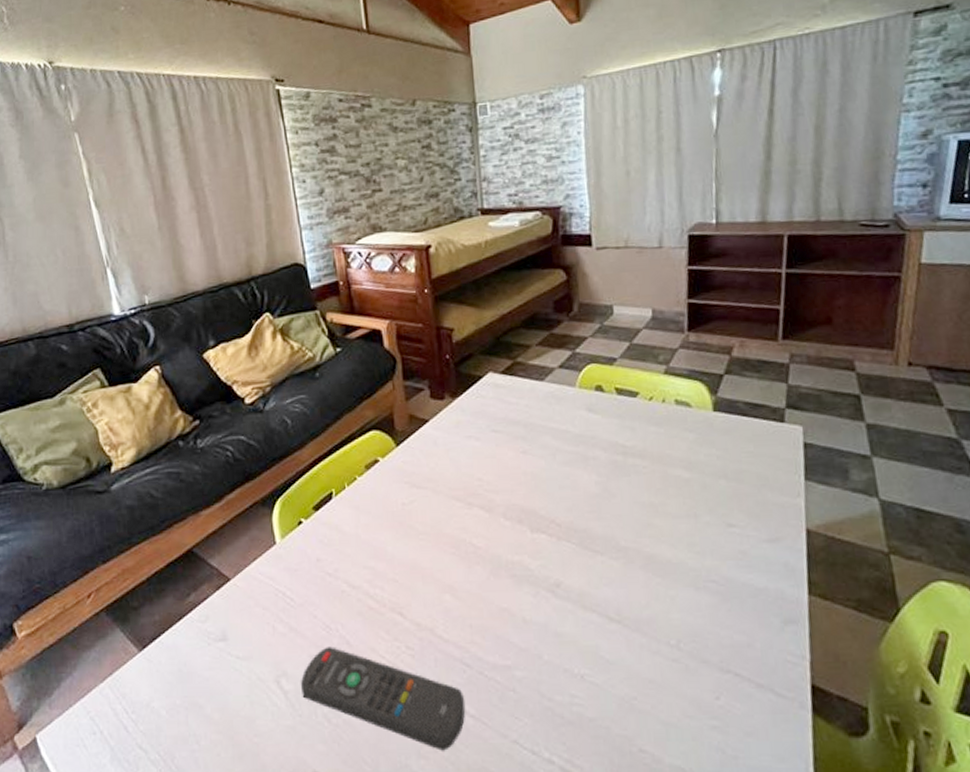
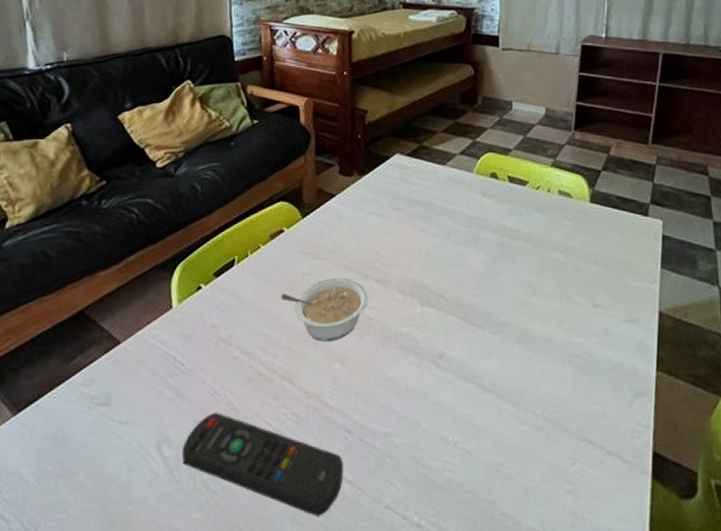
legume: none [382,507,475,573] -> present [280,278,369,341]

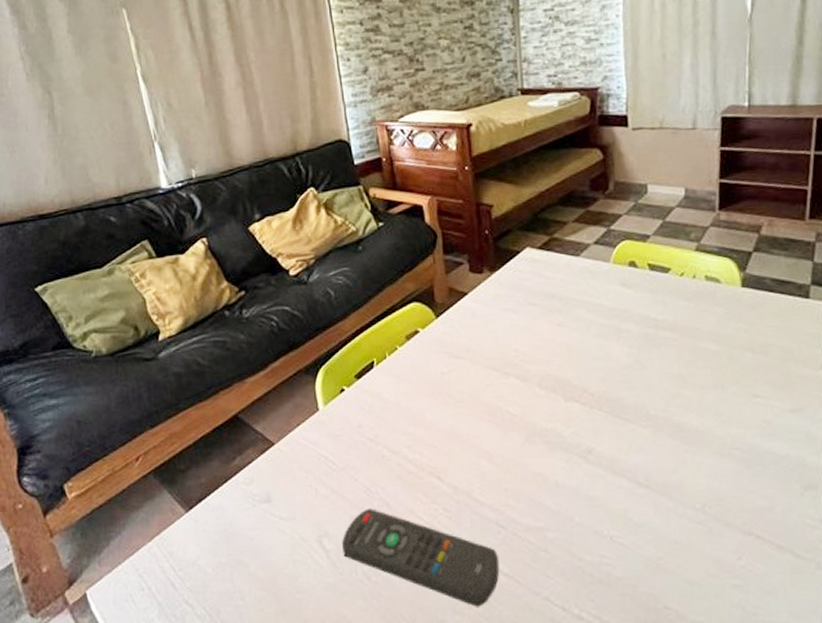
legume: present [280,278,369,341] -> none [422,376,511,439]

